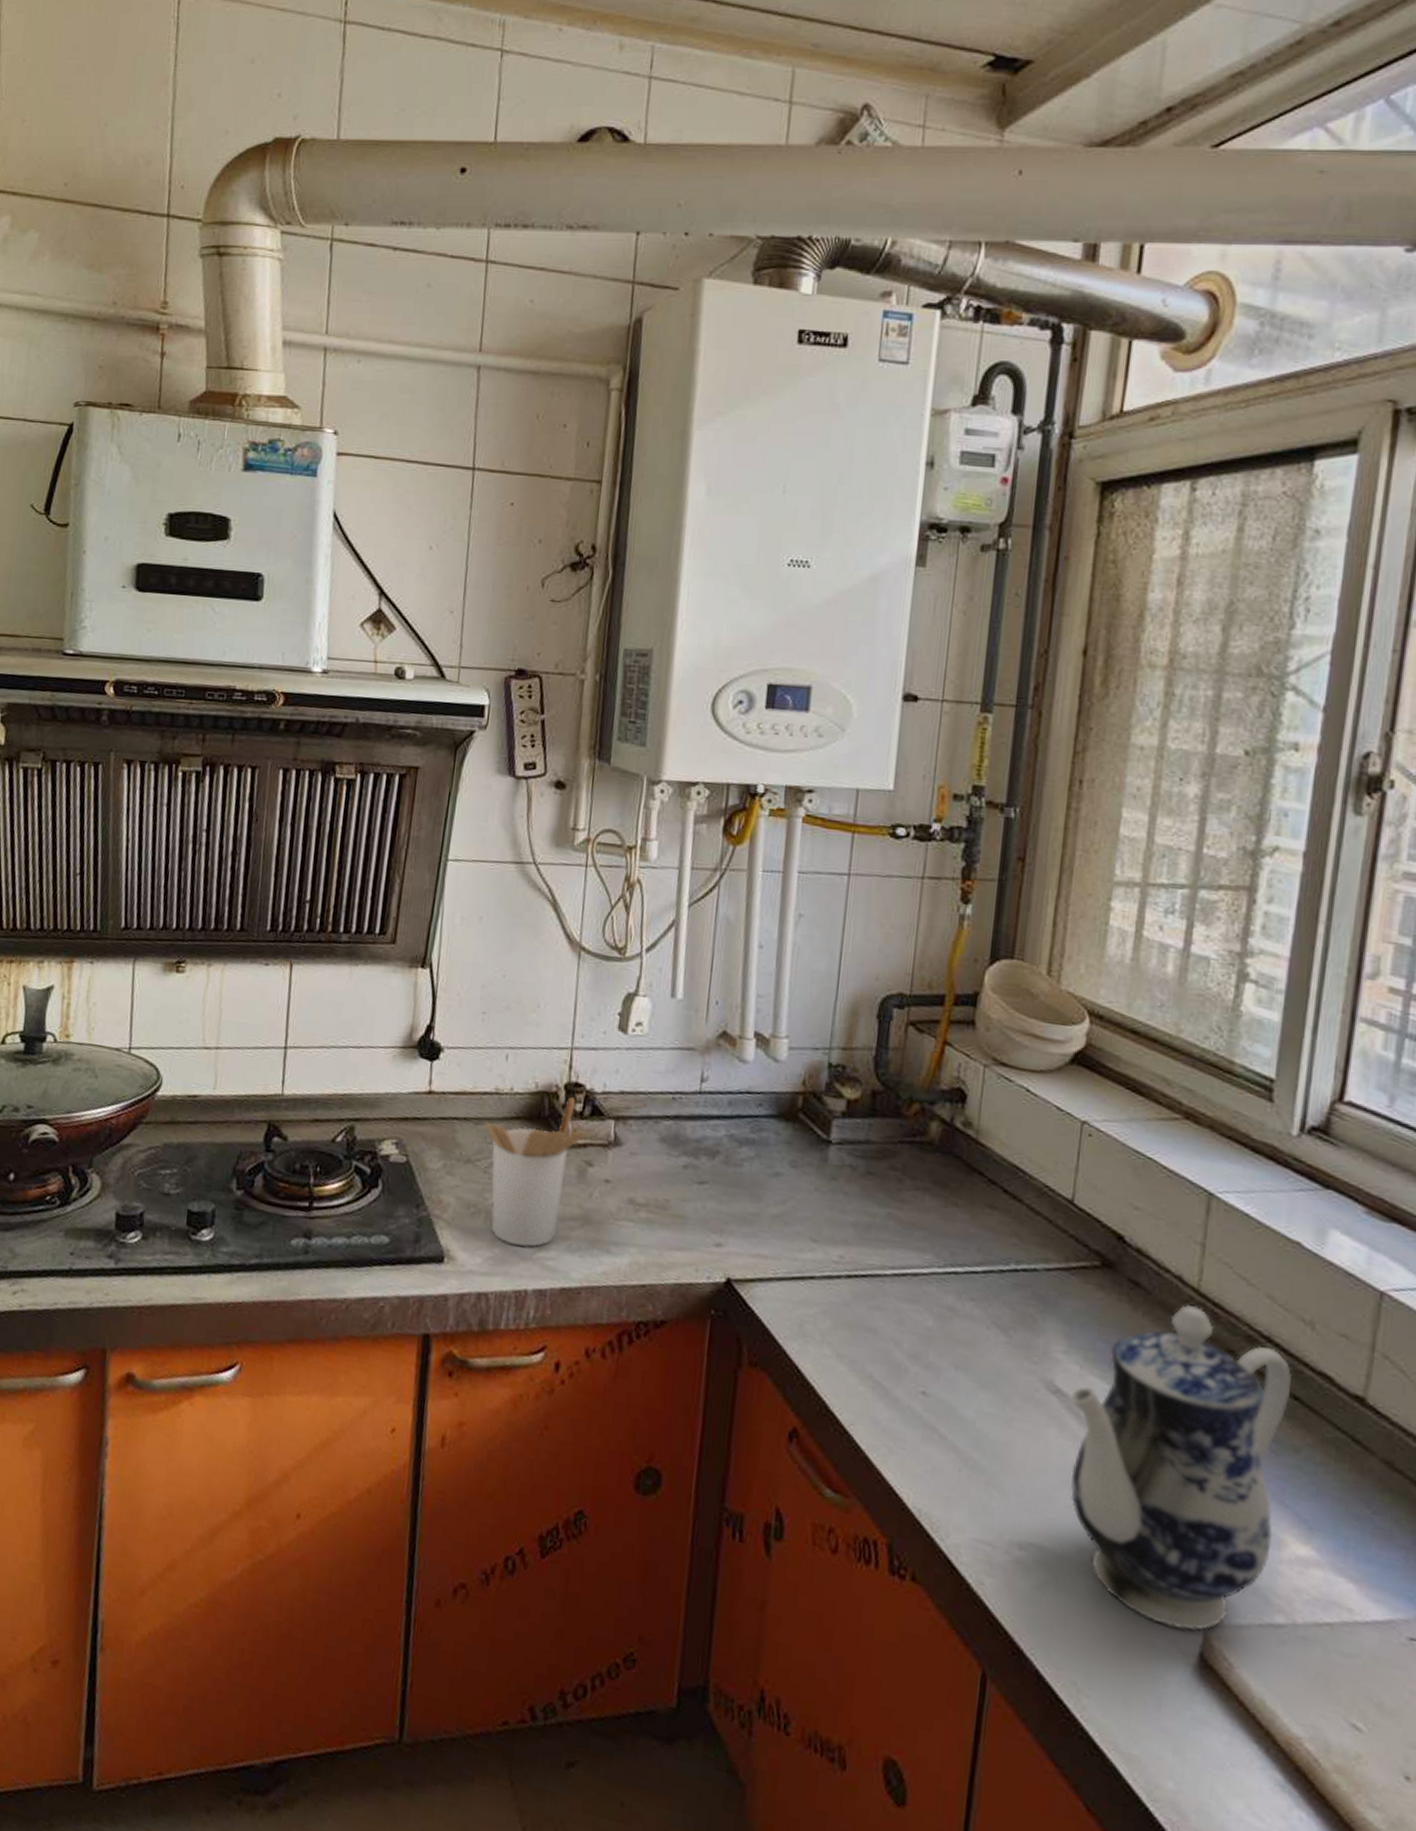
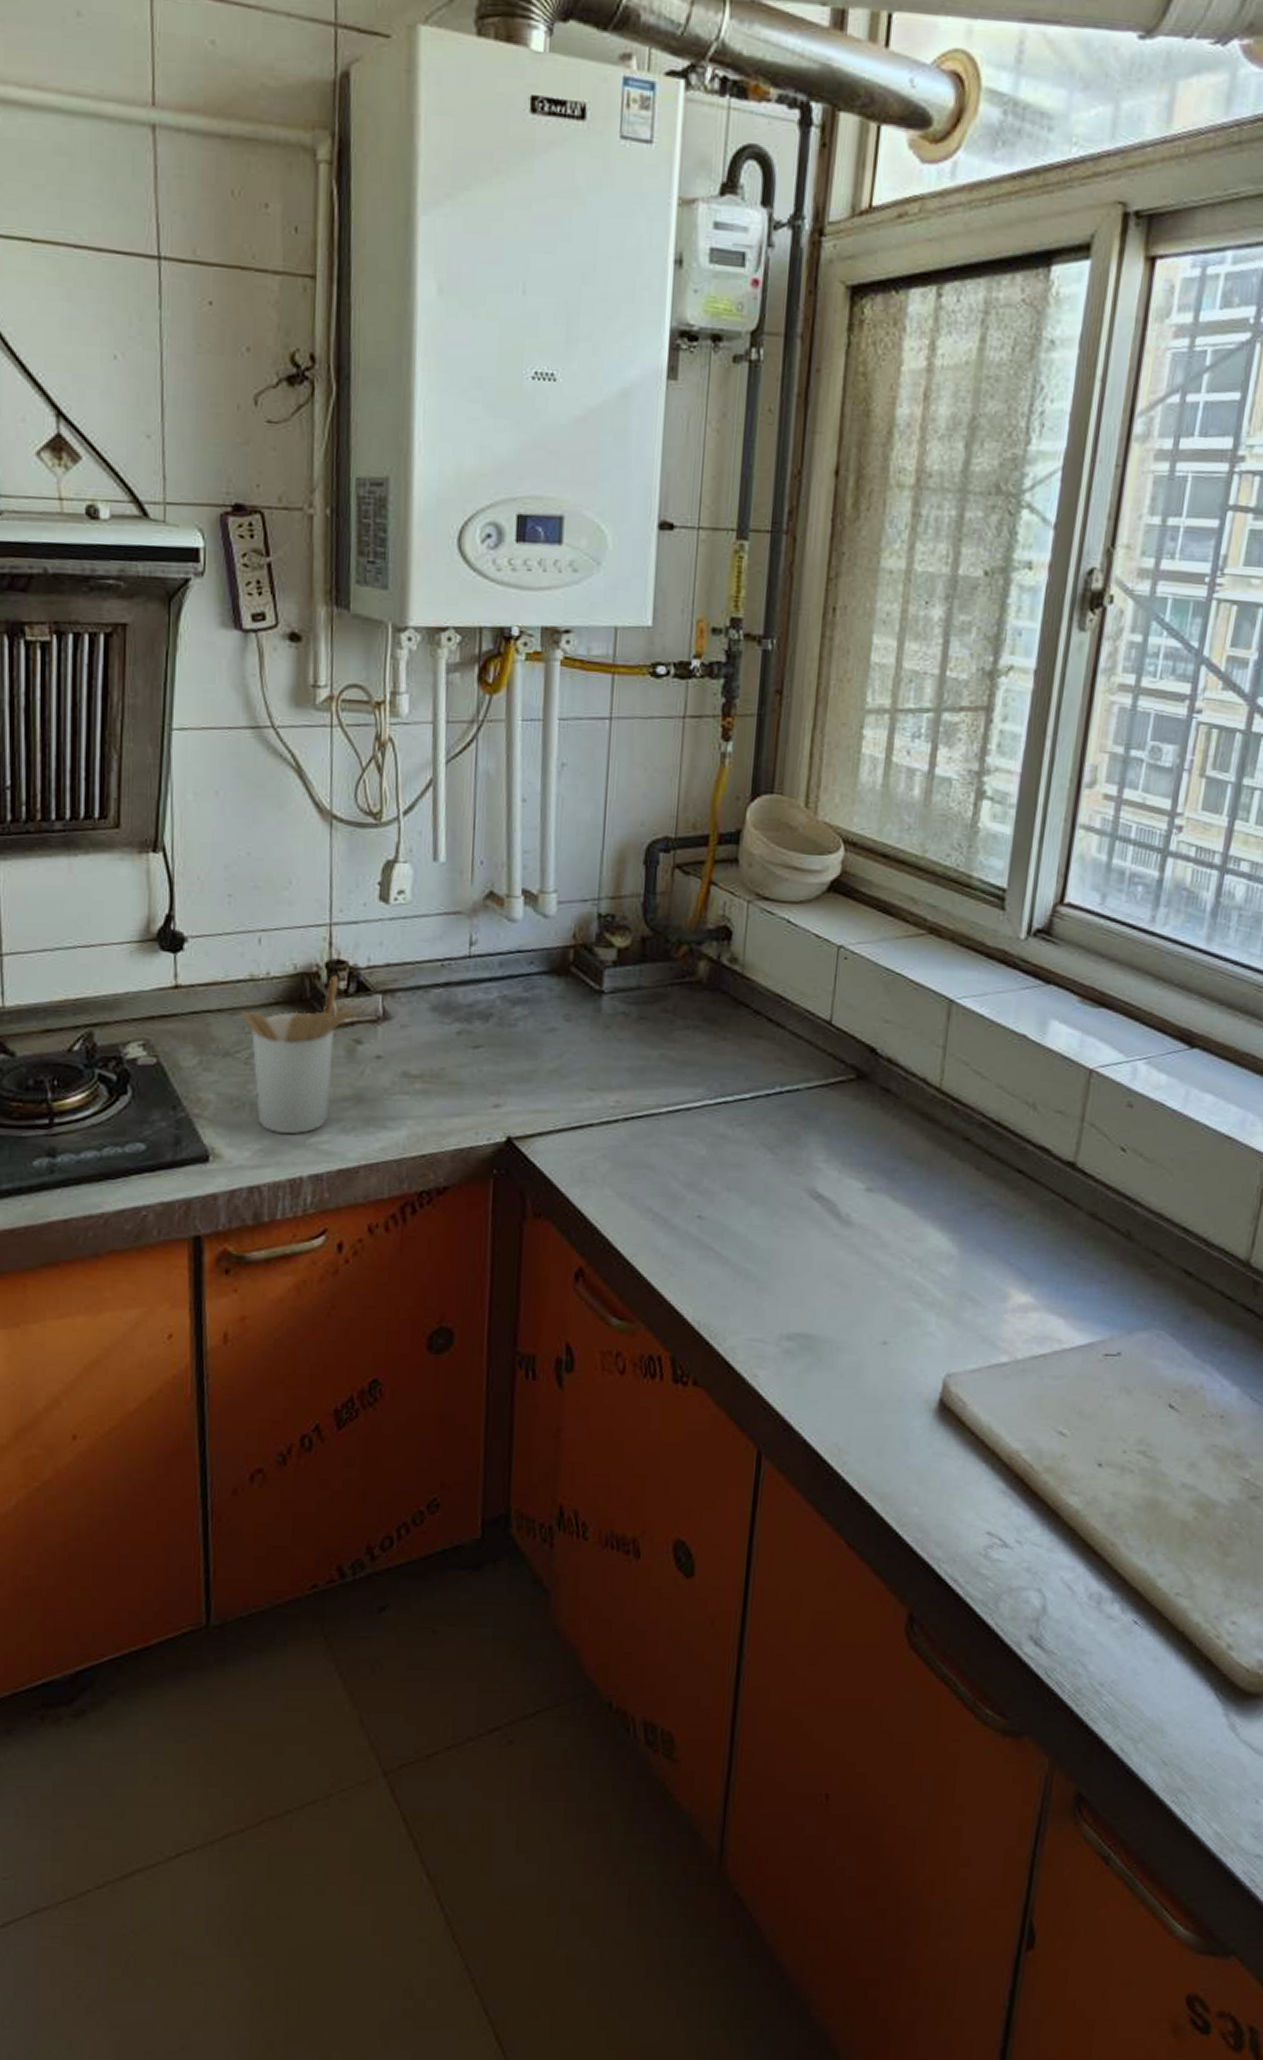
teapot: present [1070,1305,1291,1630] -> none [831,1104,1017,1382]

